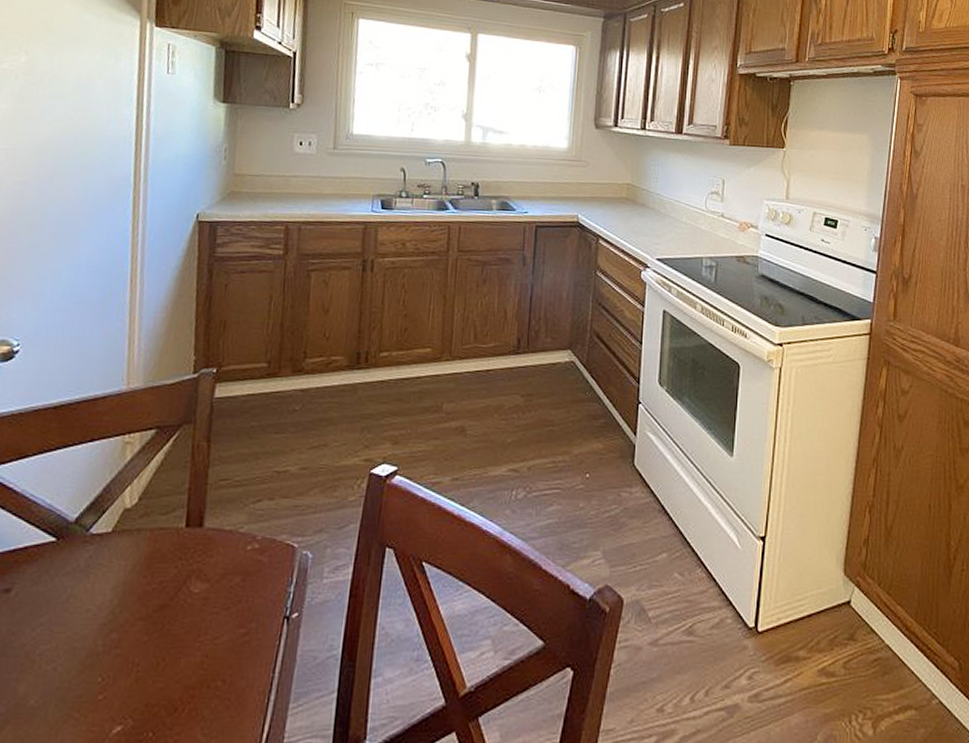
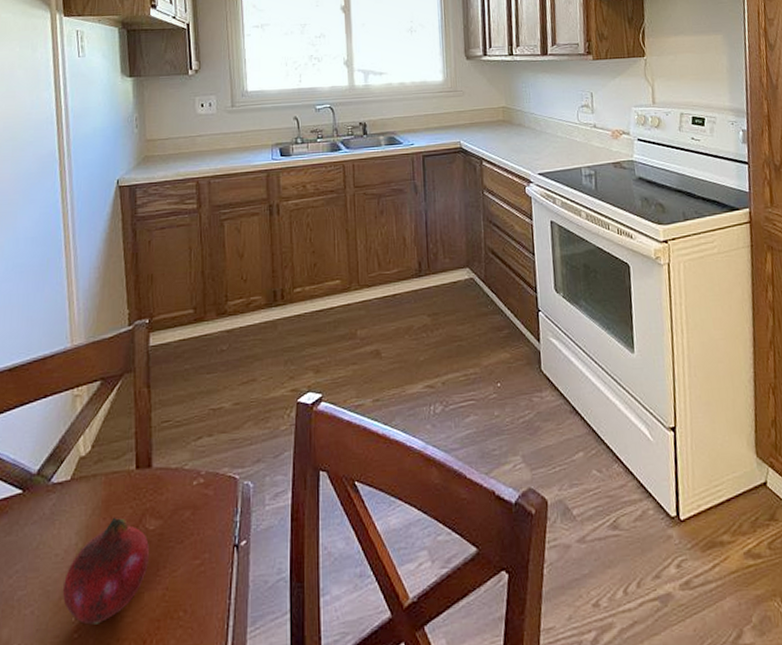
fruit: none [90,576,192,687] -> present [62,517,149,625]

